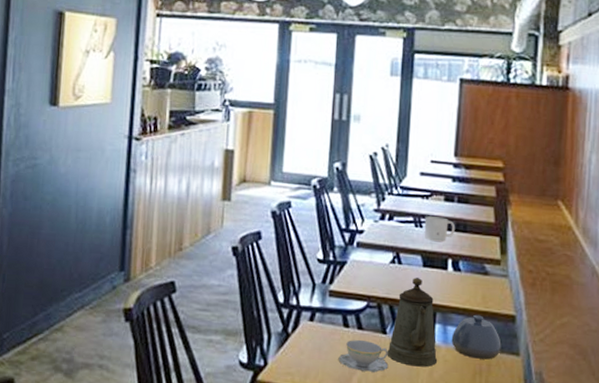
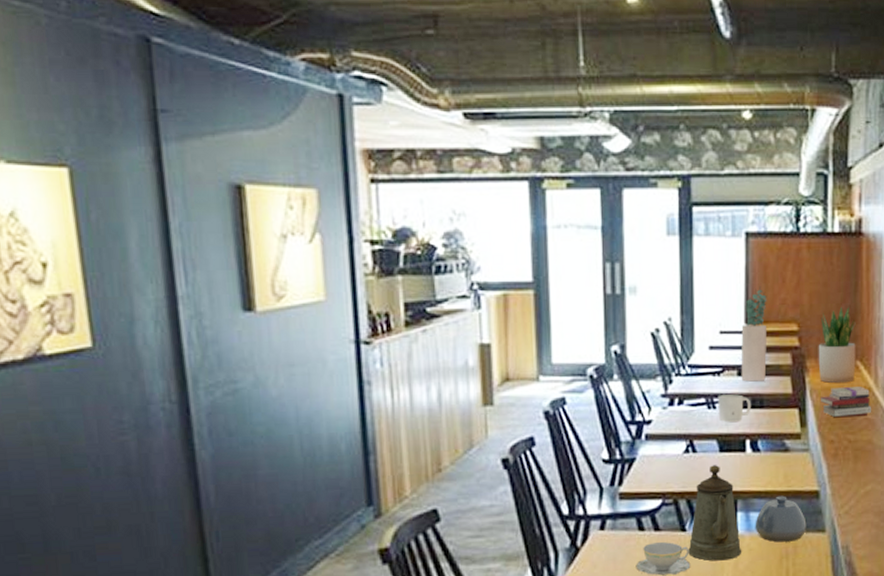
vase: none [447,125,476,209] -> present [741,286,767,382]
planter: none [521,151,558,220] -> present [818,307,856,384]
books: none [521,222,572,252] -> present [821,387,872,418]

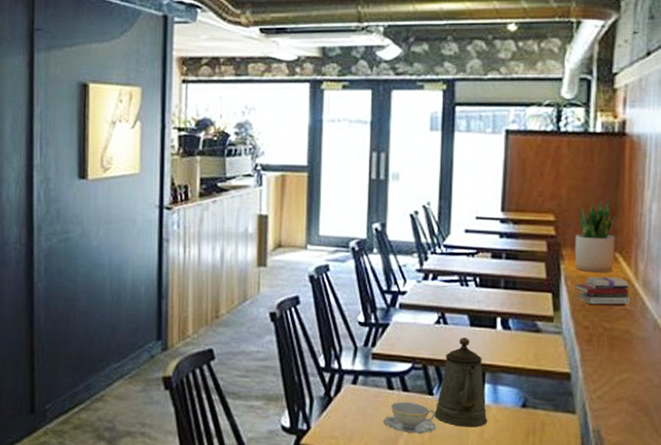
mug: present [717,394,752,423] -> none [470,274,504,301]
vase: present [741,286,767,382] -> none [494,178,524,265]
sugar bowl: present [755,495,807,543] -> none [502,373,556,419]

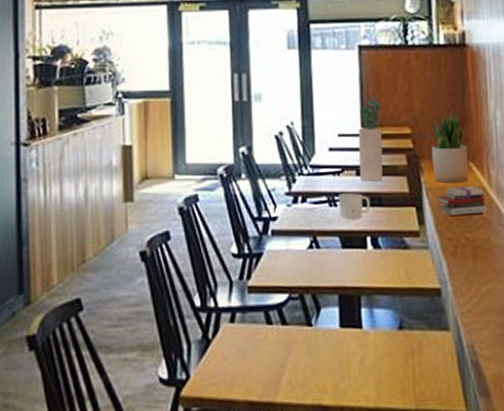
teacup: present [383,402,436,434] -> none [264,336,318,370]
coffee pot: present [434,337,488,428] -> none [314,261,368,357]
mug: none [470,274,504,301] -> present [338,193,371,220]
vase: none [494,178,524,265] -> present [358,93,383,181]

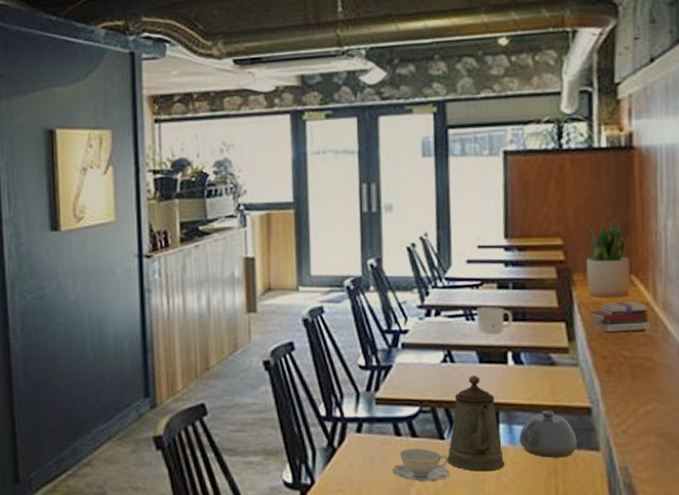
teacup: none [264,336,318,370] -> present [392,449,450,482]
coffee pot: none [314,261,368,357] -> present [447,376,505,472]
vase: present [358,93,383,181] -> none [500,202,529,295]
sugar bowl: none [379,292,431,340] -> present [519,410,578,458]

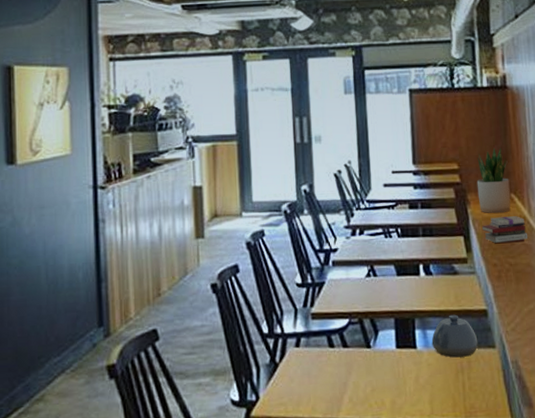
teacup: present [392,449,450,482] -> none [327,358,377,389]
coffee pot: present [447,376,505,472] -> none [373,287,422,375]
mug: present [476,307,513,335] -> none [393,225,423,250]

